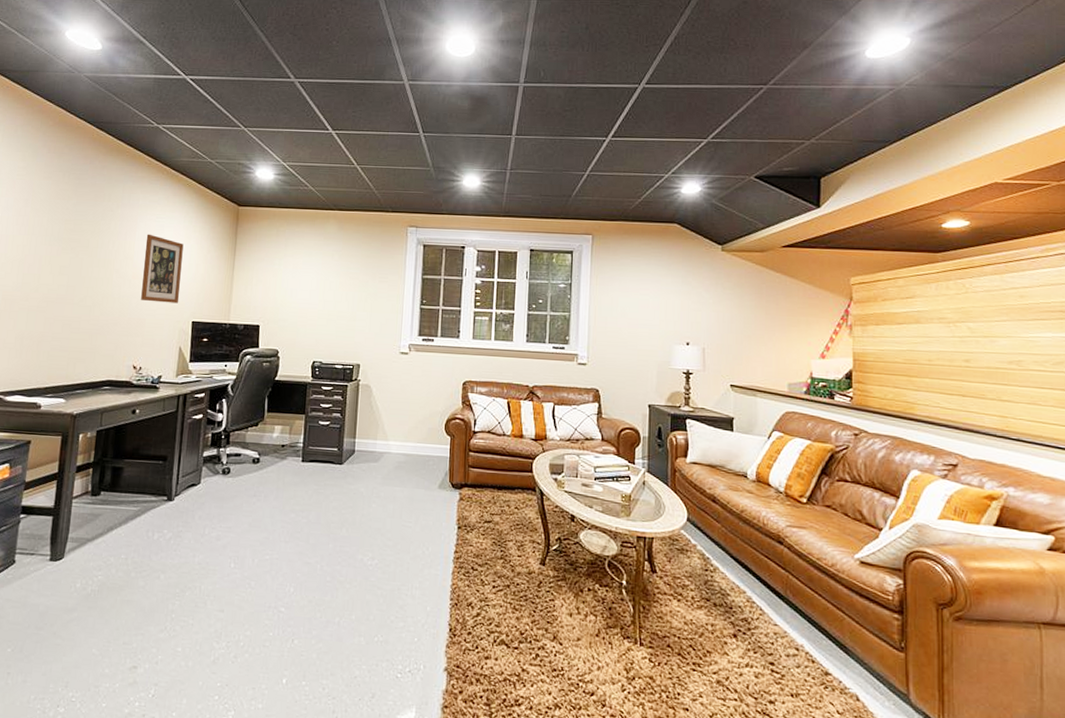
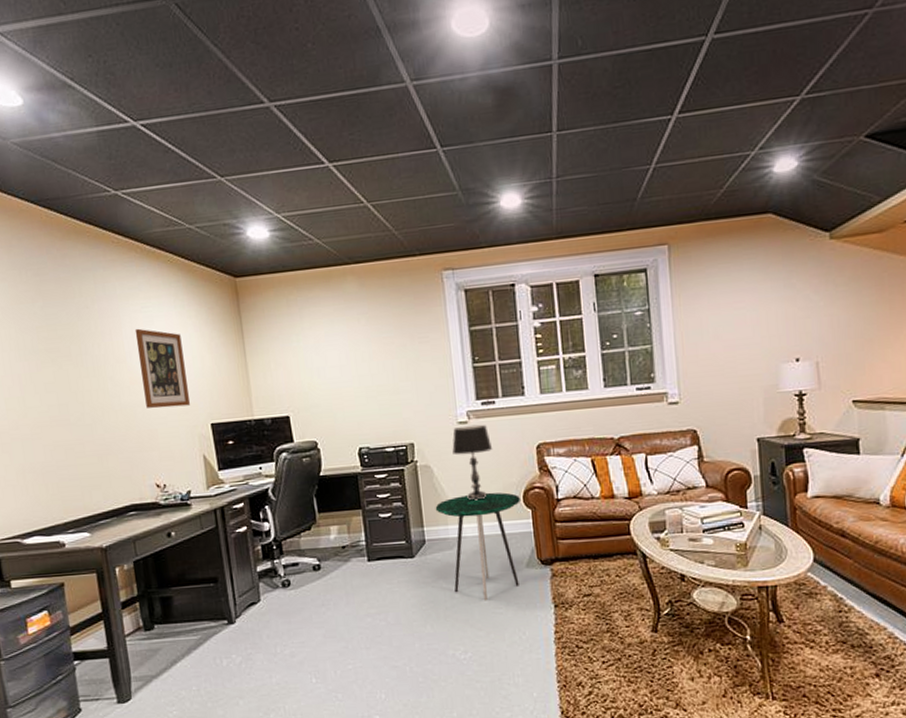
side table: none [368,416,442,514] -> present [435,492,520,601]
table lamp: none [391,356,426,422] -> present [452,424,493,501]

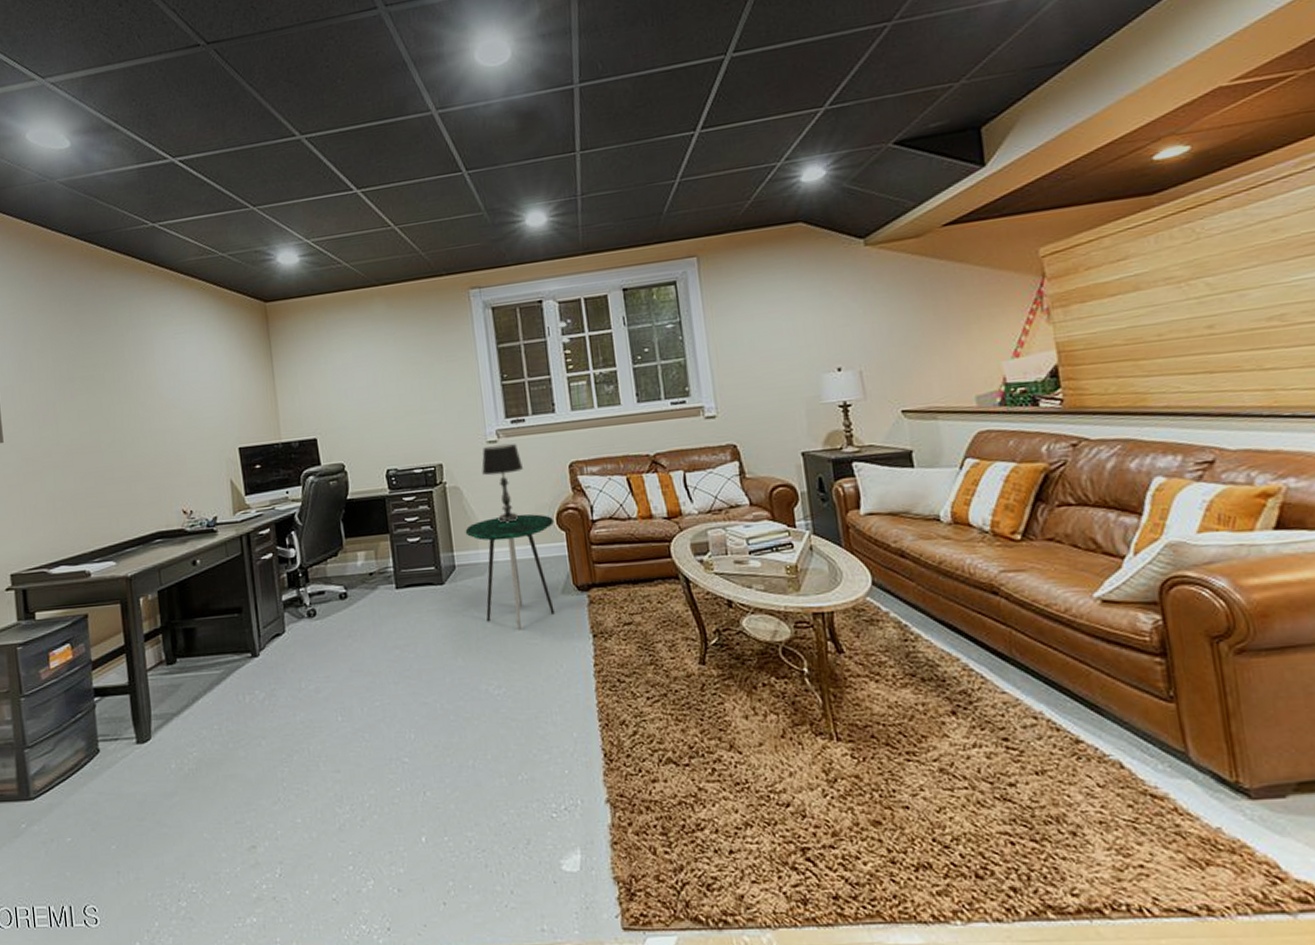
wall art: present [134,328,191,409] -> none [167,354,220,434]

